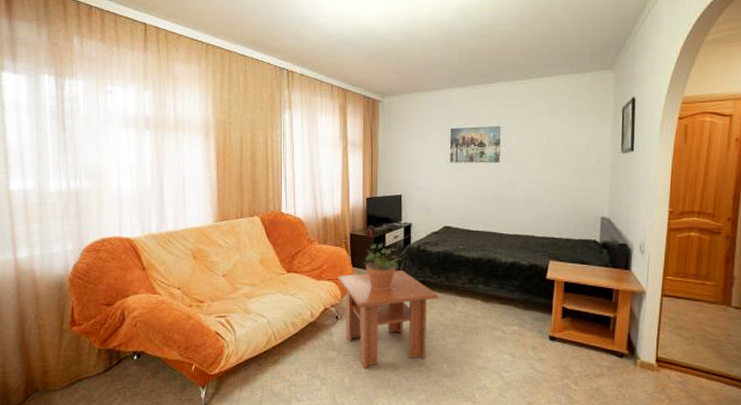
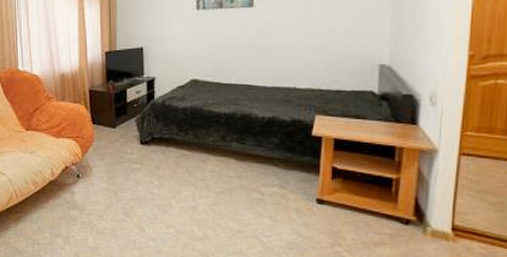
coffee table: present [337,270,439,369] -> none [77,127,187,229]
potted plant: present [362,243,402,290] -> none [103,98,145,148]

